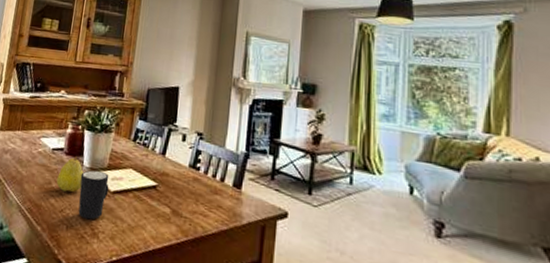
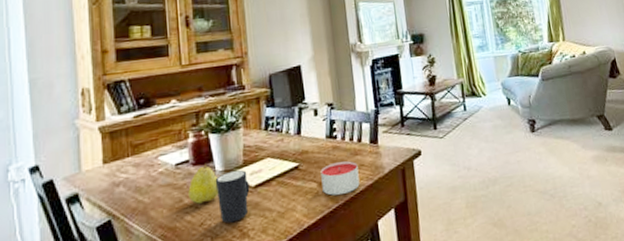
candle: none [174,194,215,231] -> present [320,161,360,196]

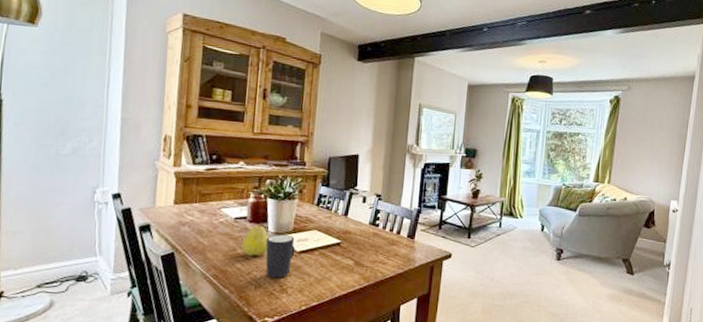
candle: present [320,161,360,196] -> none [357,247,393,276]

